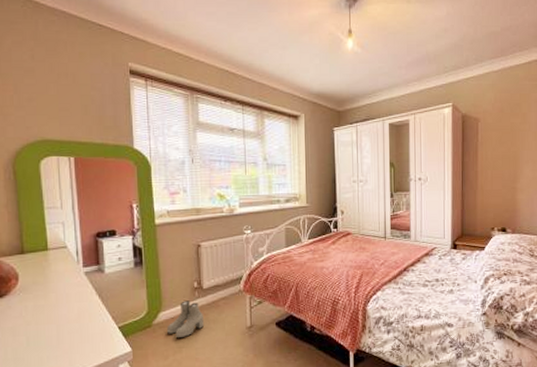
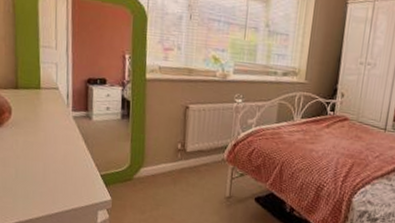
boots: present [167,300,204,339] -> none [147,160,184,197]

